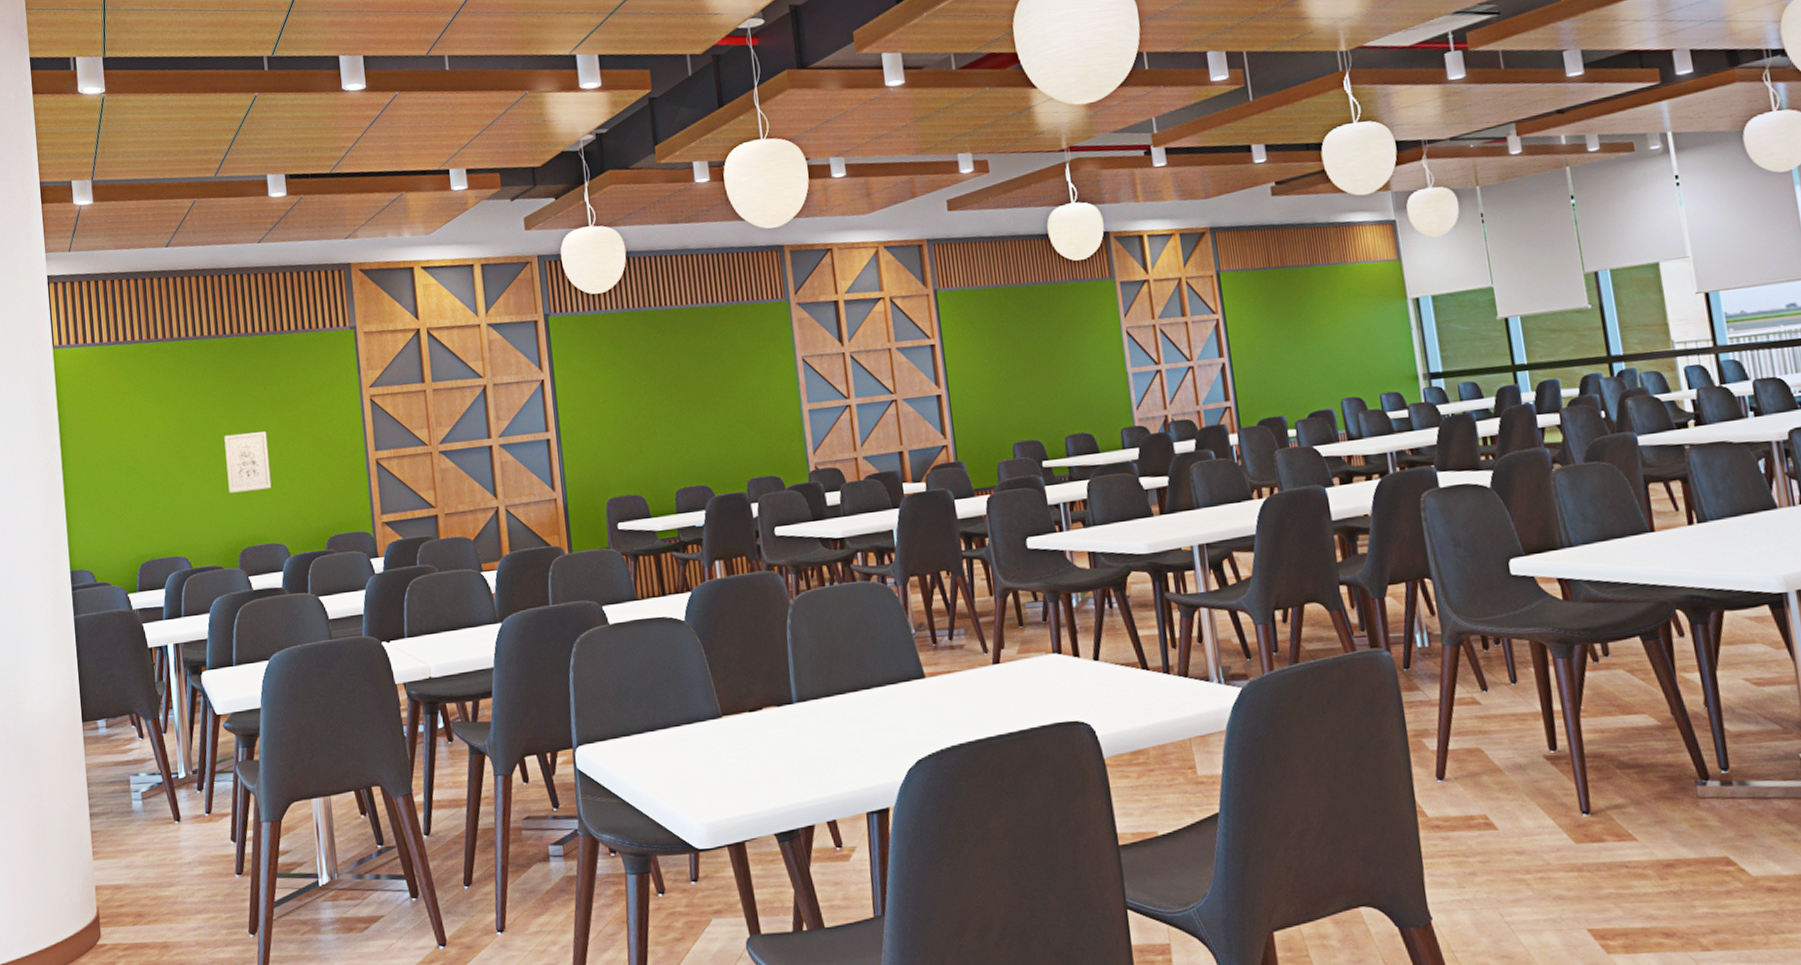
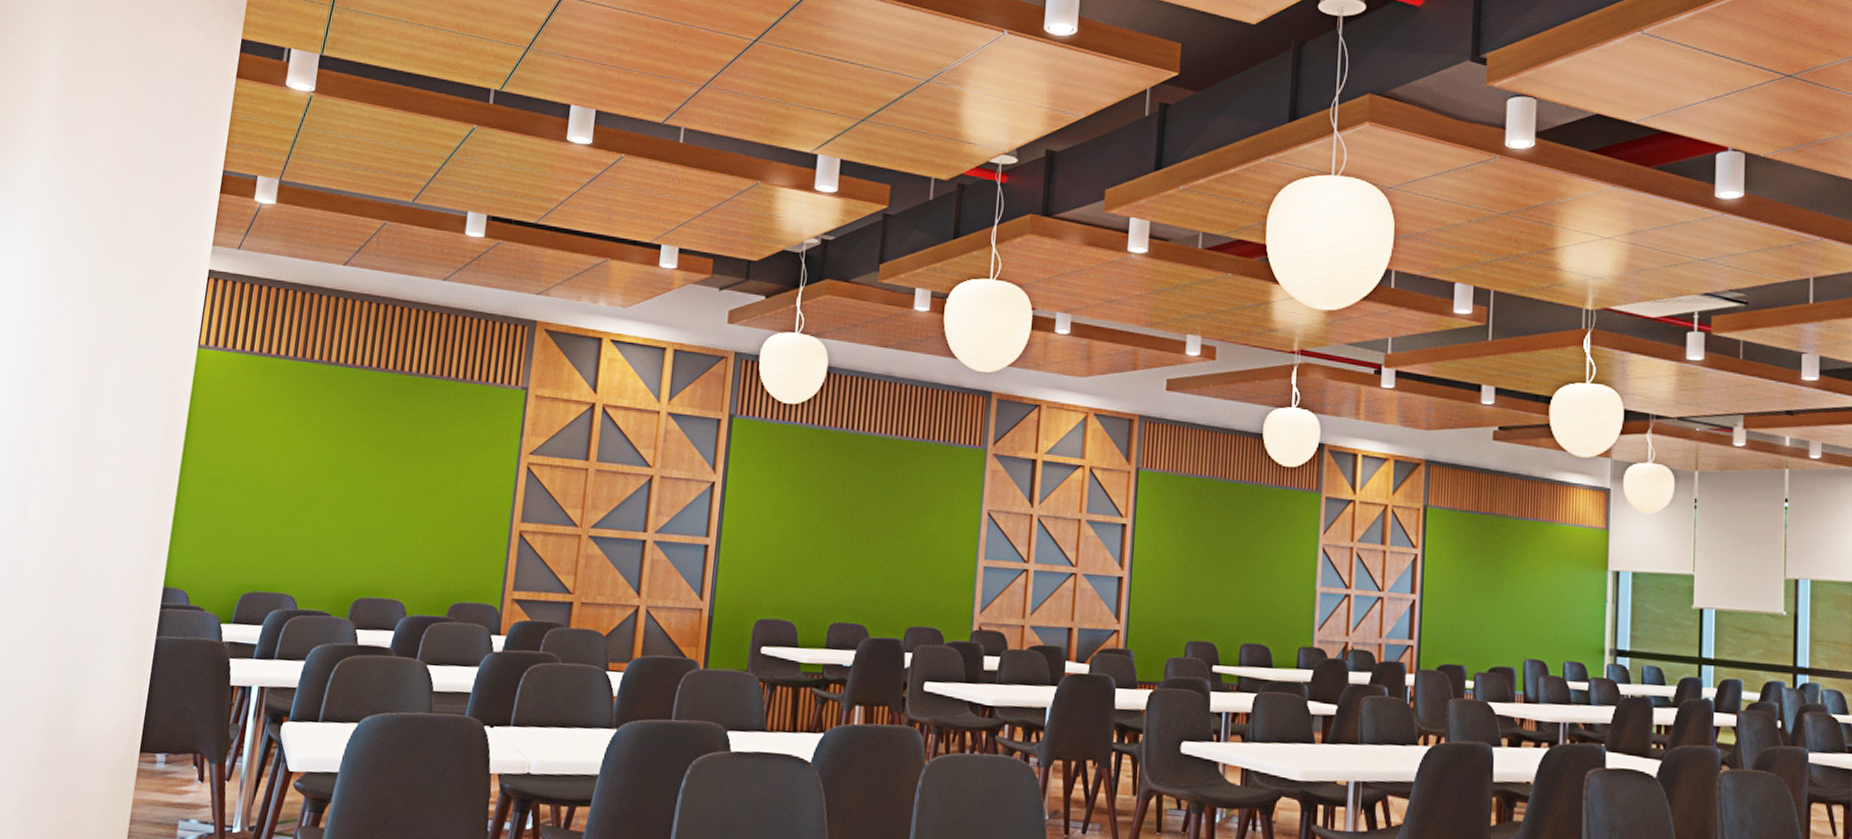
wall art: present [224,431,272,493] -> none [354,474,409,541]

